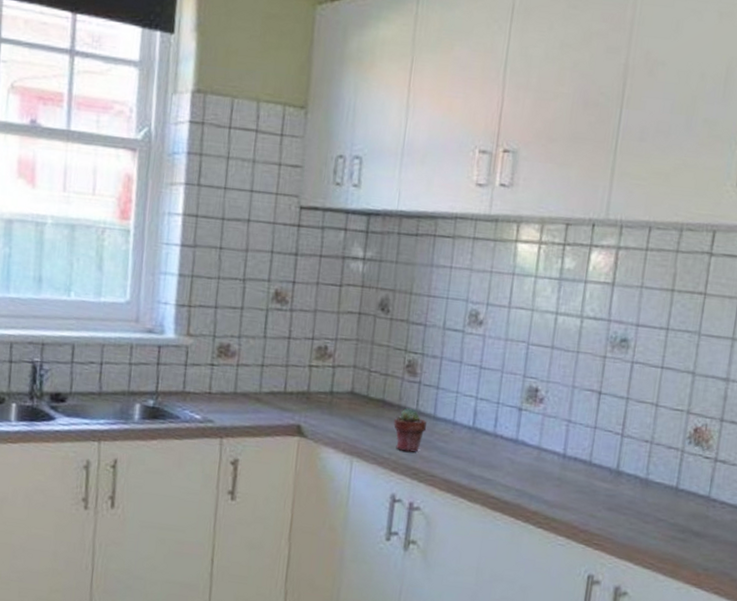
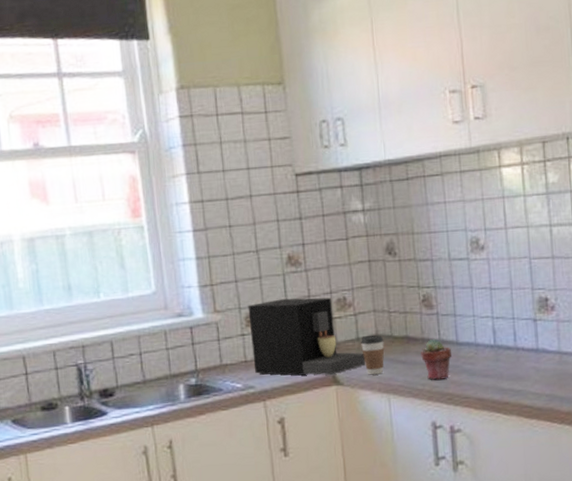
coffee maker: none [217,334,335,426] -> present [248,297,366,376]
coffee cup: none [333,390,359,434] -> present [361,335,385,375]

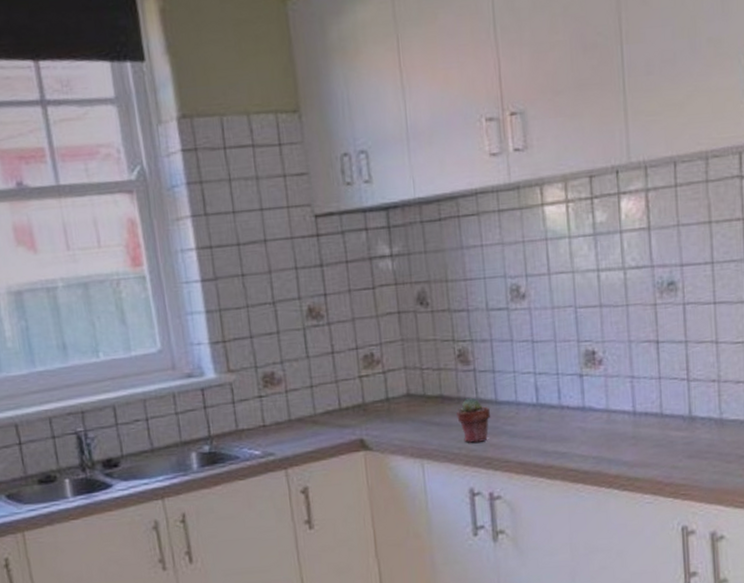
coffee maker: present [248,297,366,376] -> none [265,353,397,441]
coffee cup: present [361,335,385,375] -> none [391,394,417,439]

